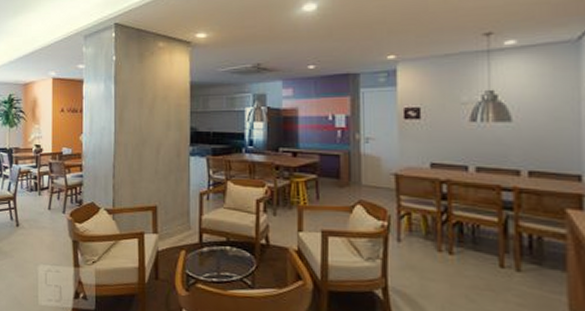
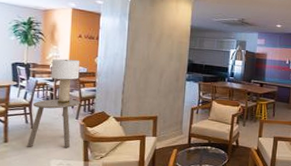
side table: none [13,188,67,251] -> present [27,99,81,148]
lamp: none [34,139,64,195] -> present [51,58,80,104]

